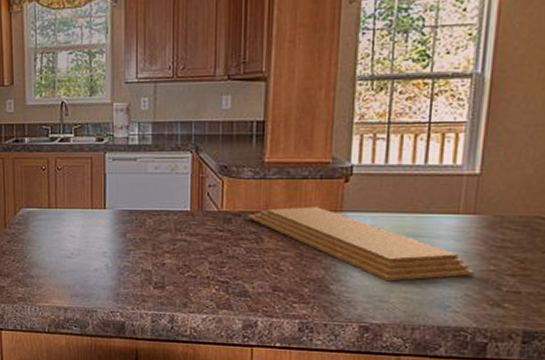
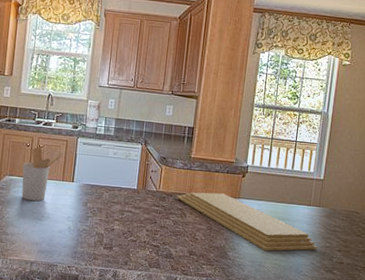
utensil holder: none [41,170,89,236] -> present [21,147,64,202]

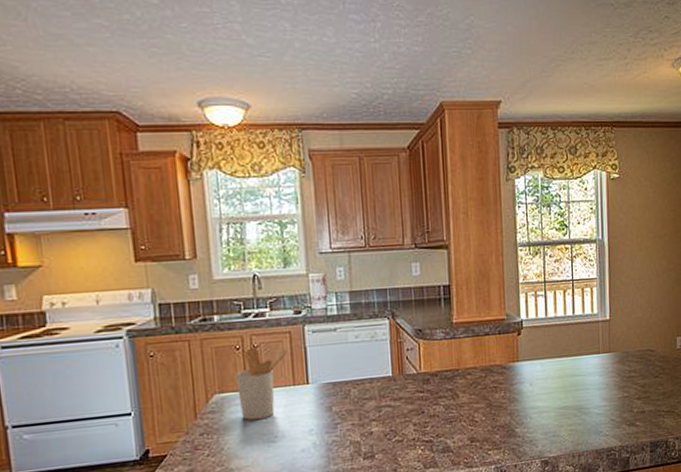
cutting board: present [176,192,317,251] -> none [443,359,614,418]

